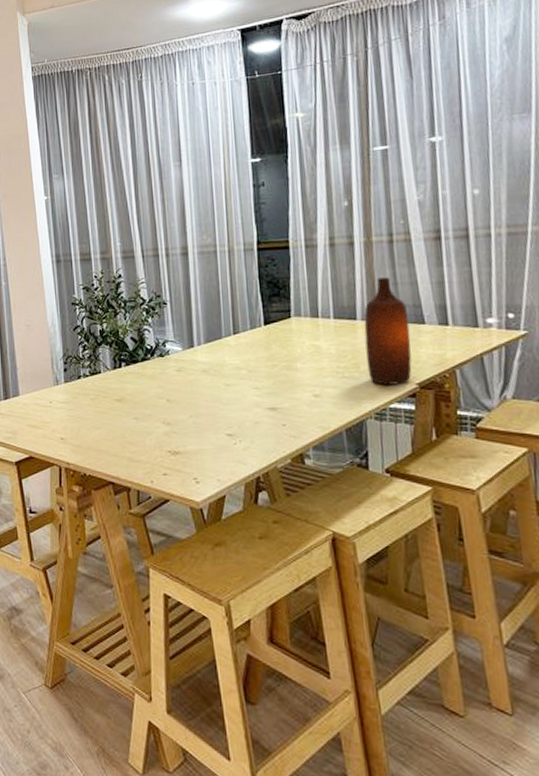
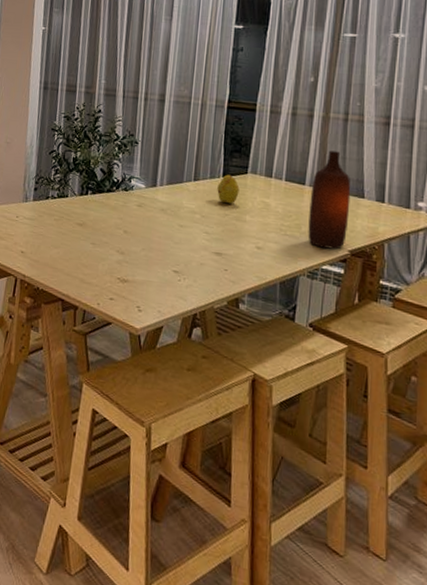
fruit: none [260,321,285,354] -> present [217,174,240,204]

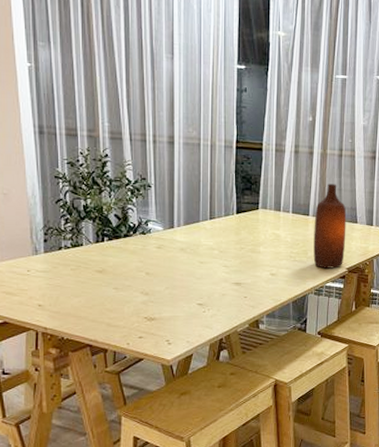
fruit: present [217,174,240,204] -> none [232,211,252,238]

